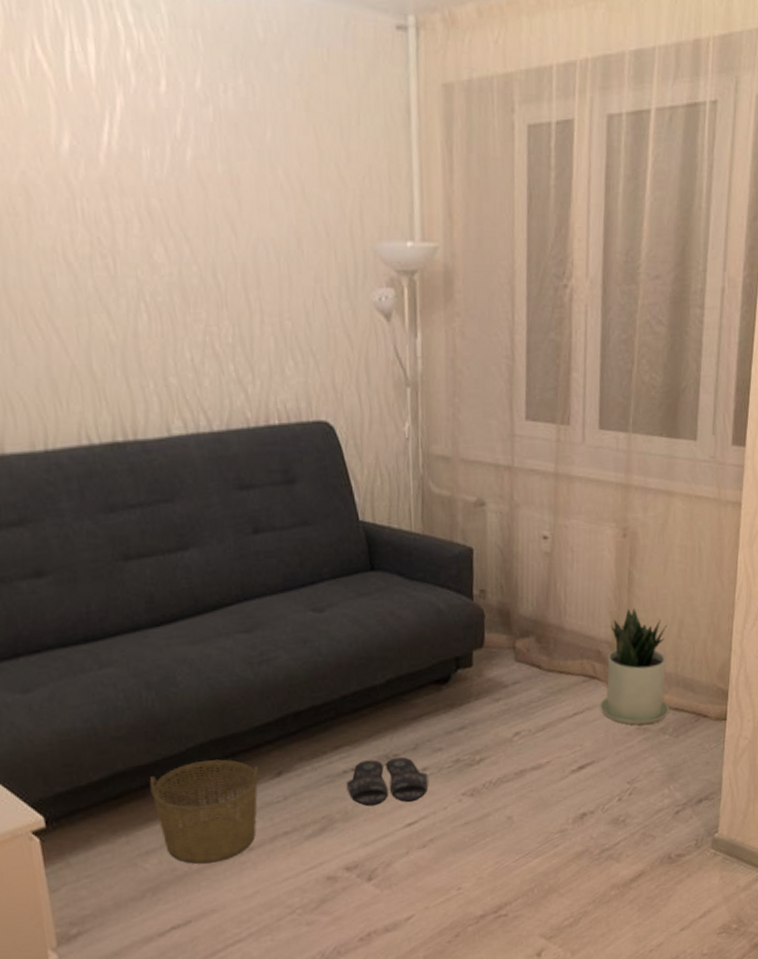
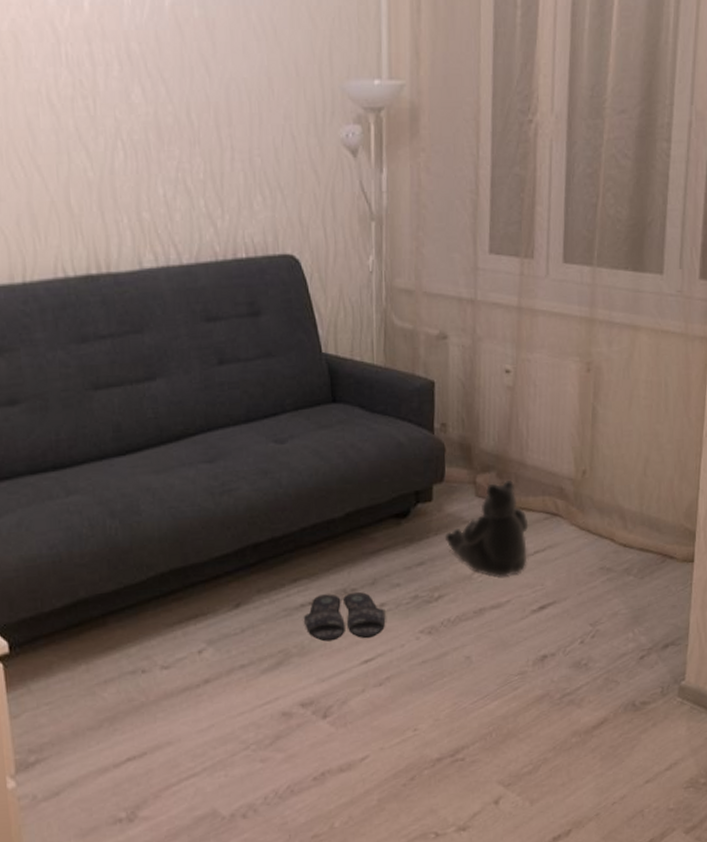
basket: present [149,759,259,864] -> none [110,589,217,695]
plush toy: none [485,645,568,738] -> present [444,480,529,576]
planter: present [600,609,670,725] -> none [562,445,635,565]

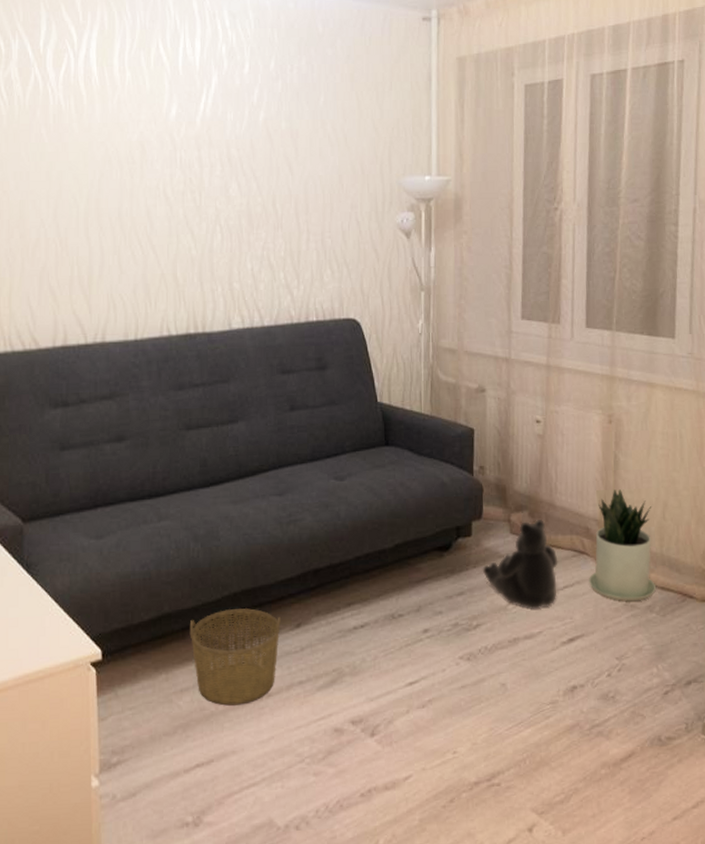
basket: none [110,589,217,695] -> present [189,608,281,706]
slippers: present [303,591,386,641] -> none [355,617,429,663]
planter: none [562,445,635,565] -> present [589,489,657,602]

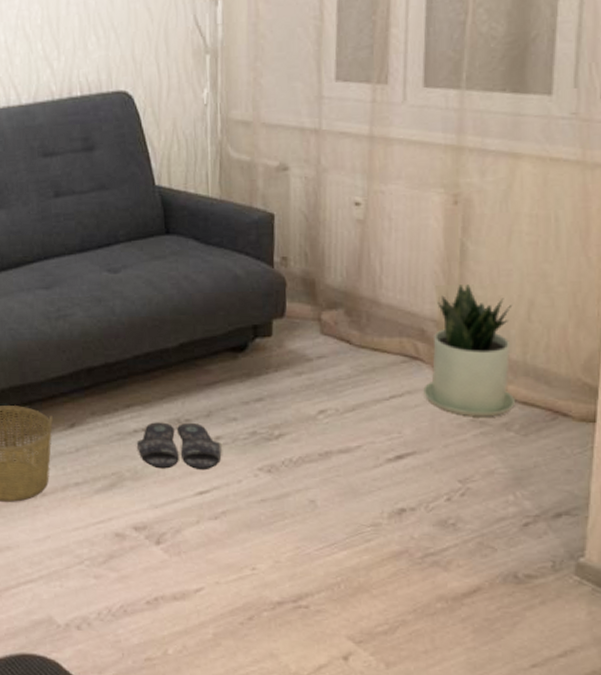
slippers: none [355,617,429,663] -> present [136,422,222,469]
plush toy: present [482,520,558,608] -> none [285,319,383,419]

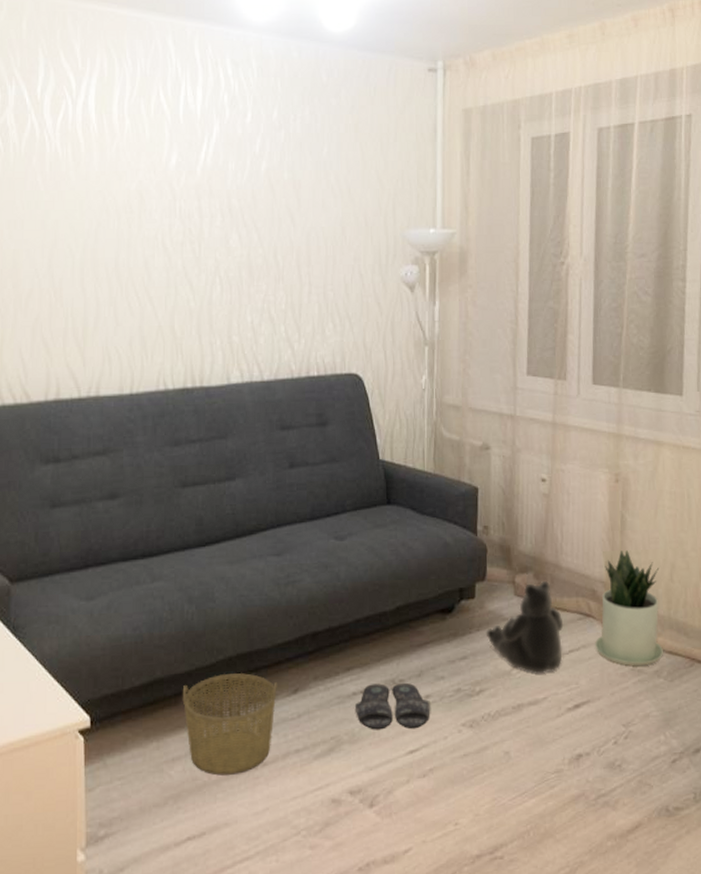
plush toy: none [285,319,383,419] -> present [485,581,564,673]

